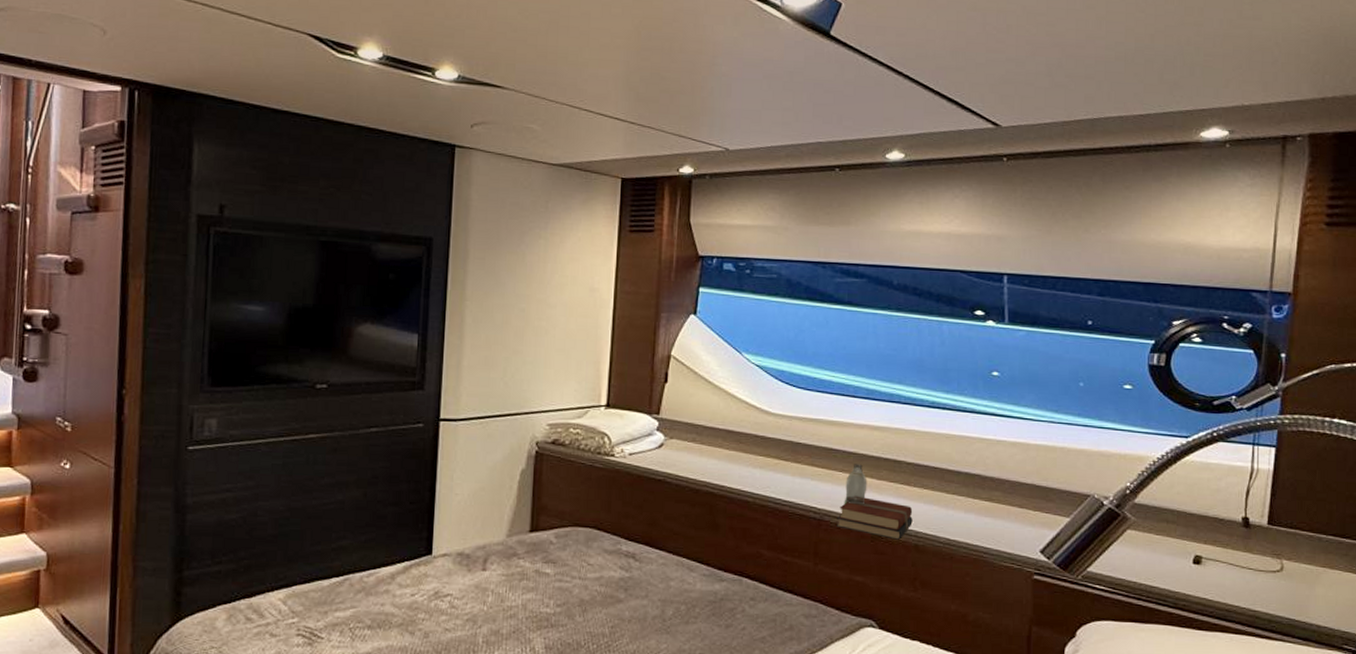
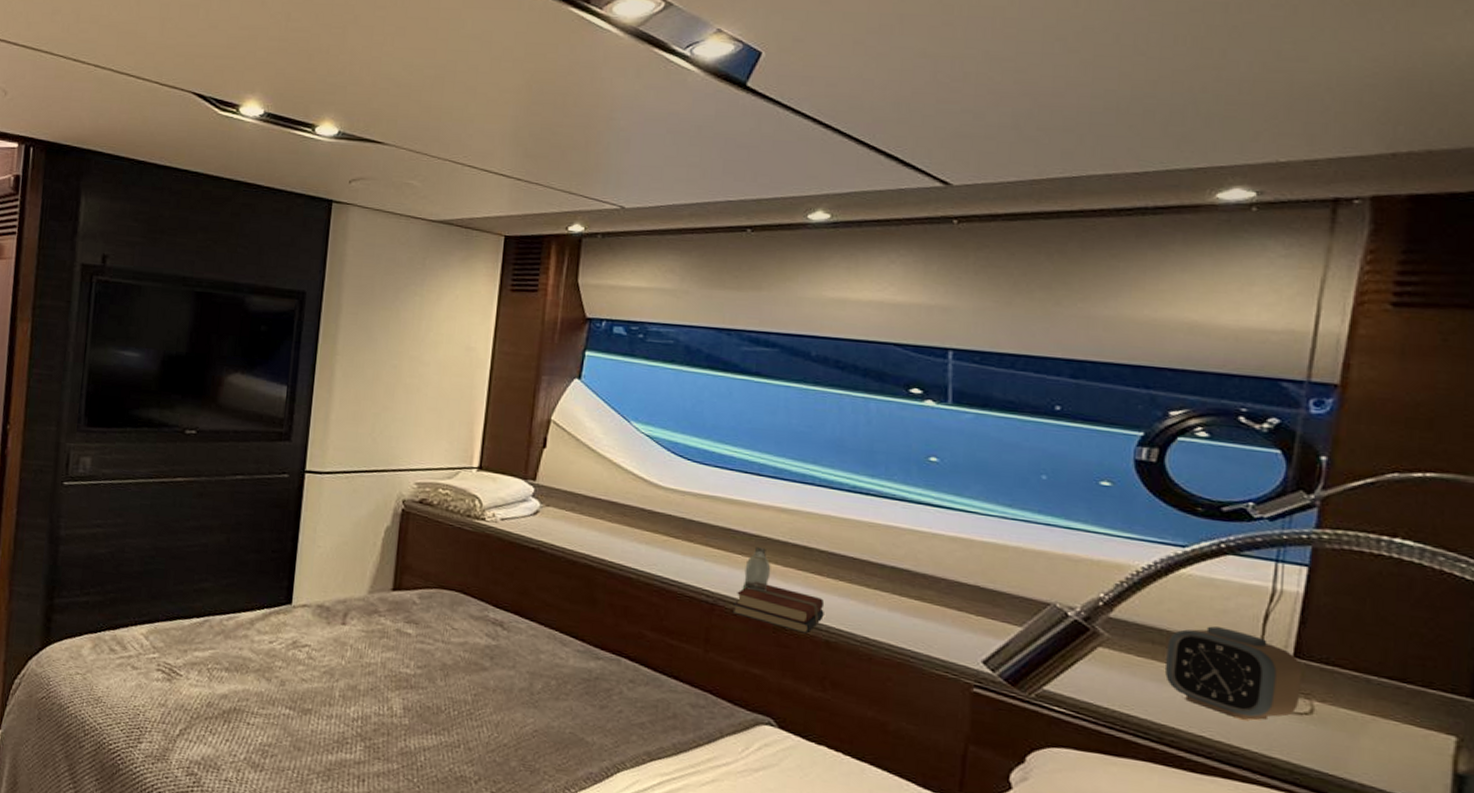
alarm clock: none [1176,504,1274,581] -> present [1164,626,1302,721]

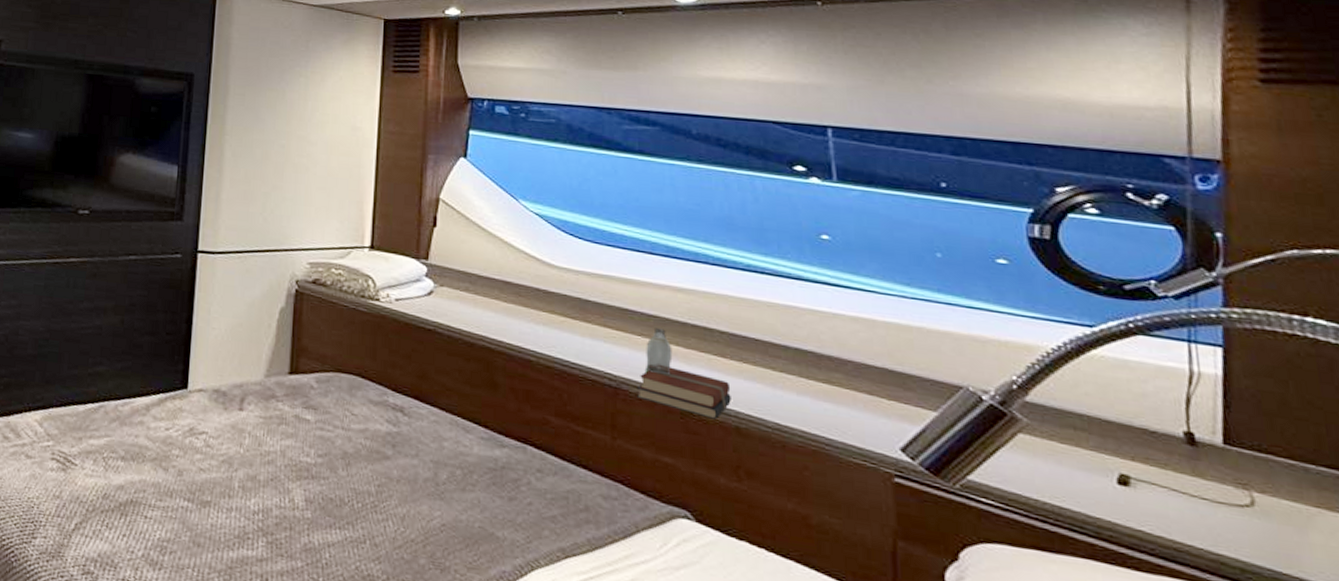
alarm clock: present [1164,626,1302,721] -> none [1090,410,1238,514]

